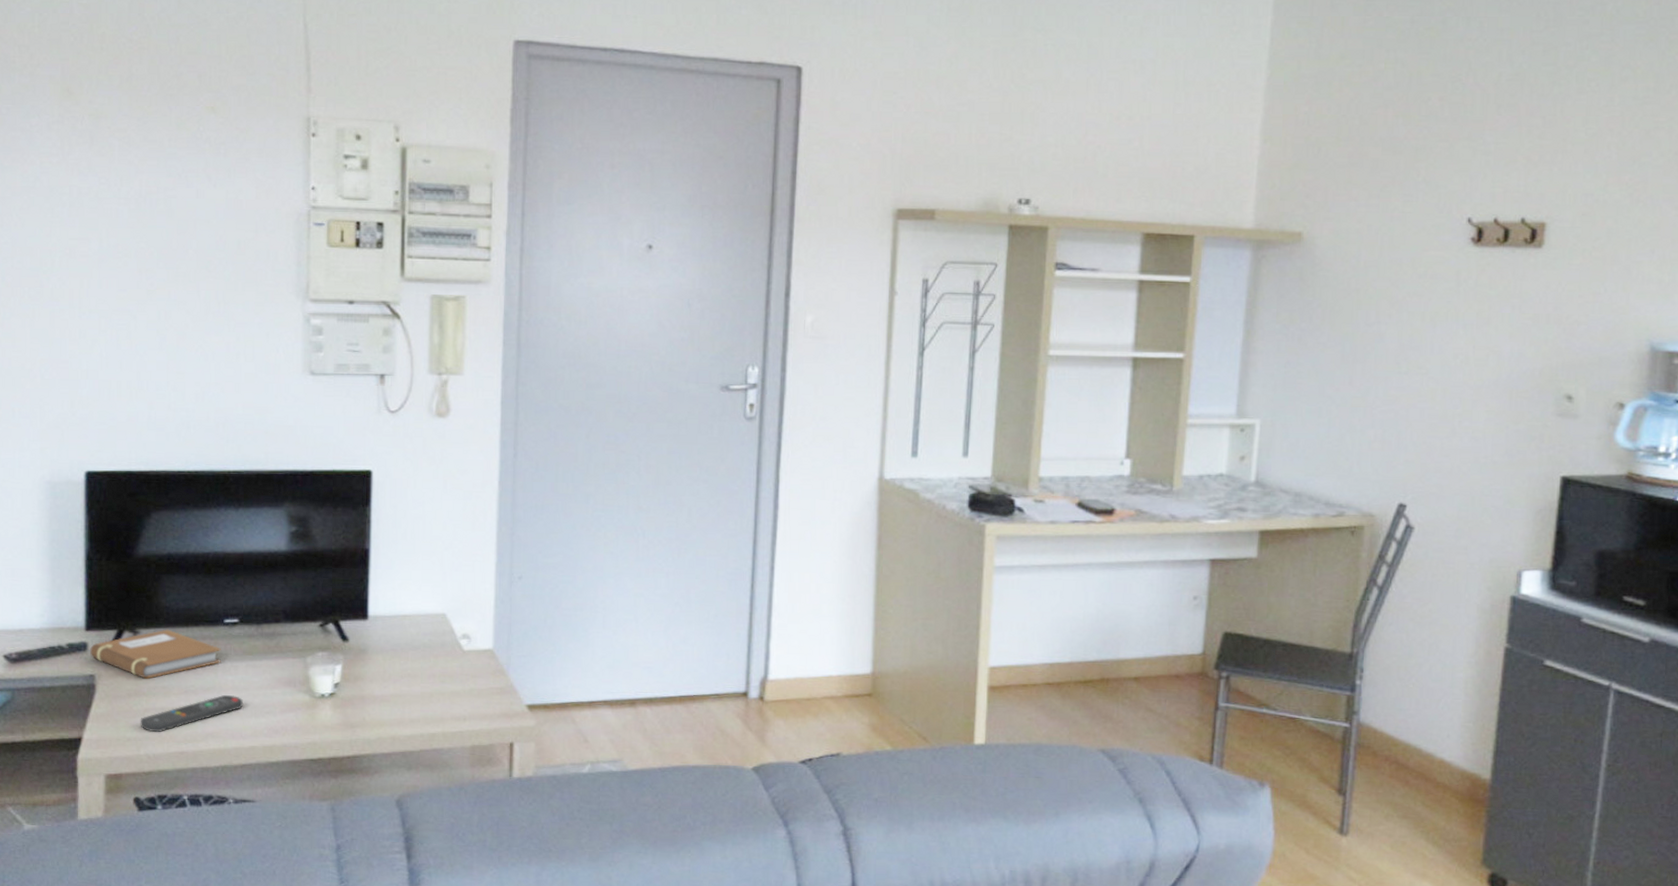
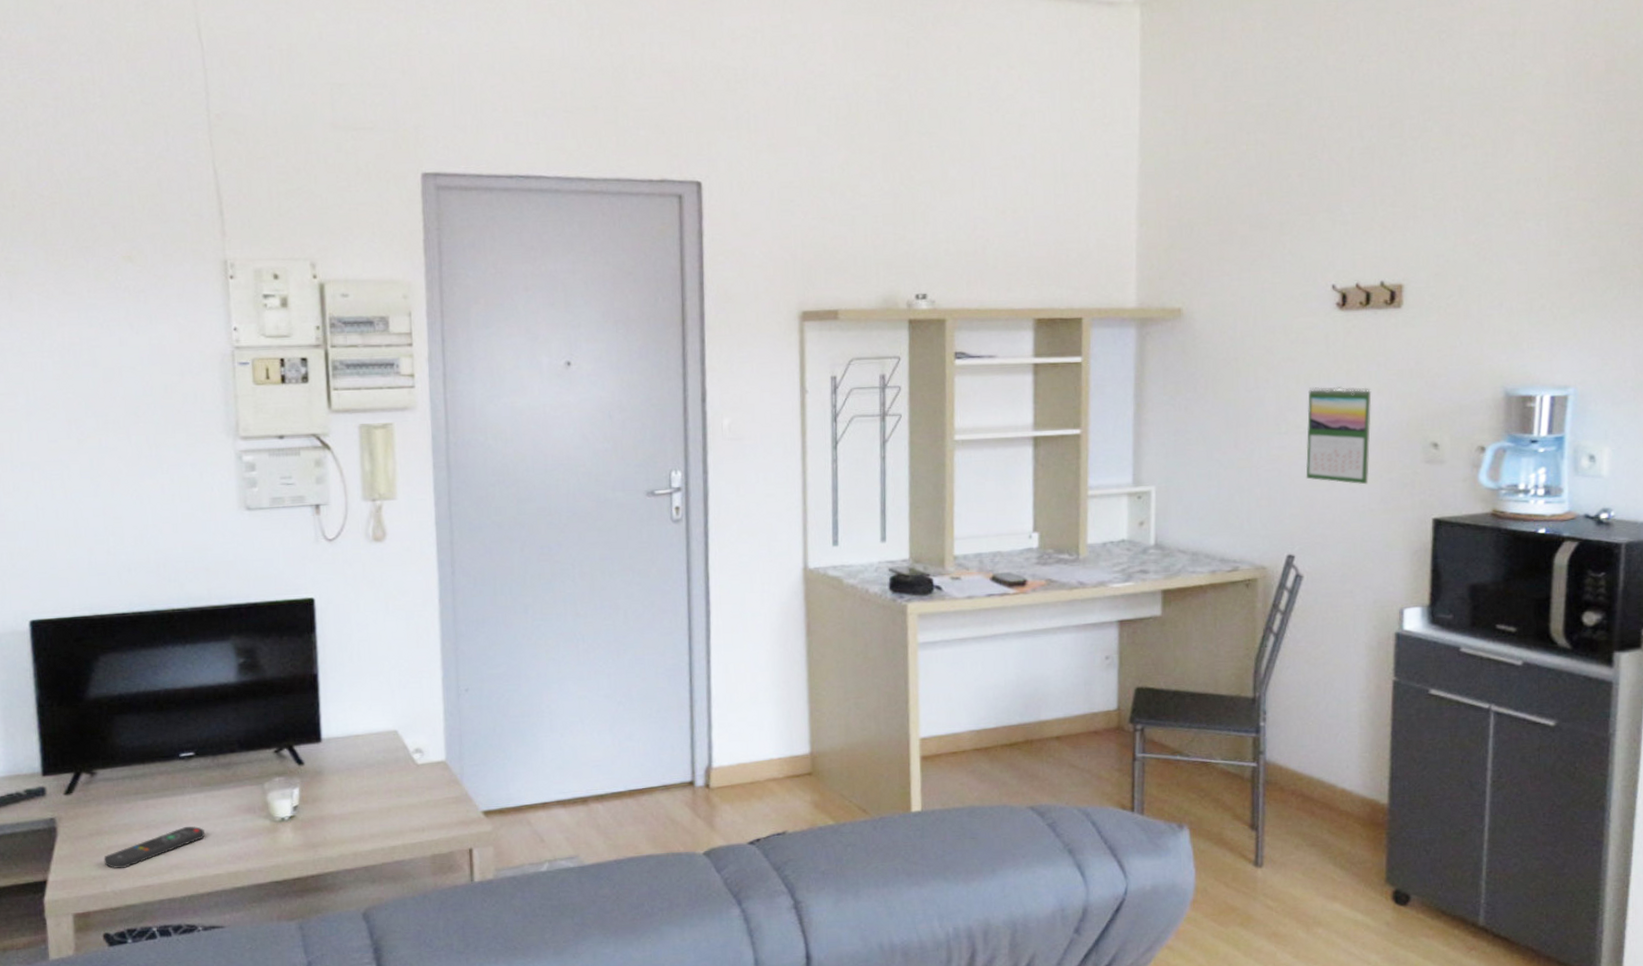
notebook: present [90,629,221,679] -> none [48,768,180,818]
calendar: none [1424,326,1503,435] -> present [1305,386,1372,485]

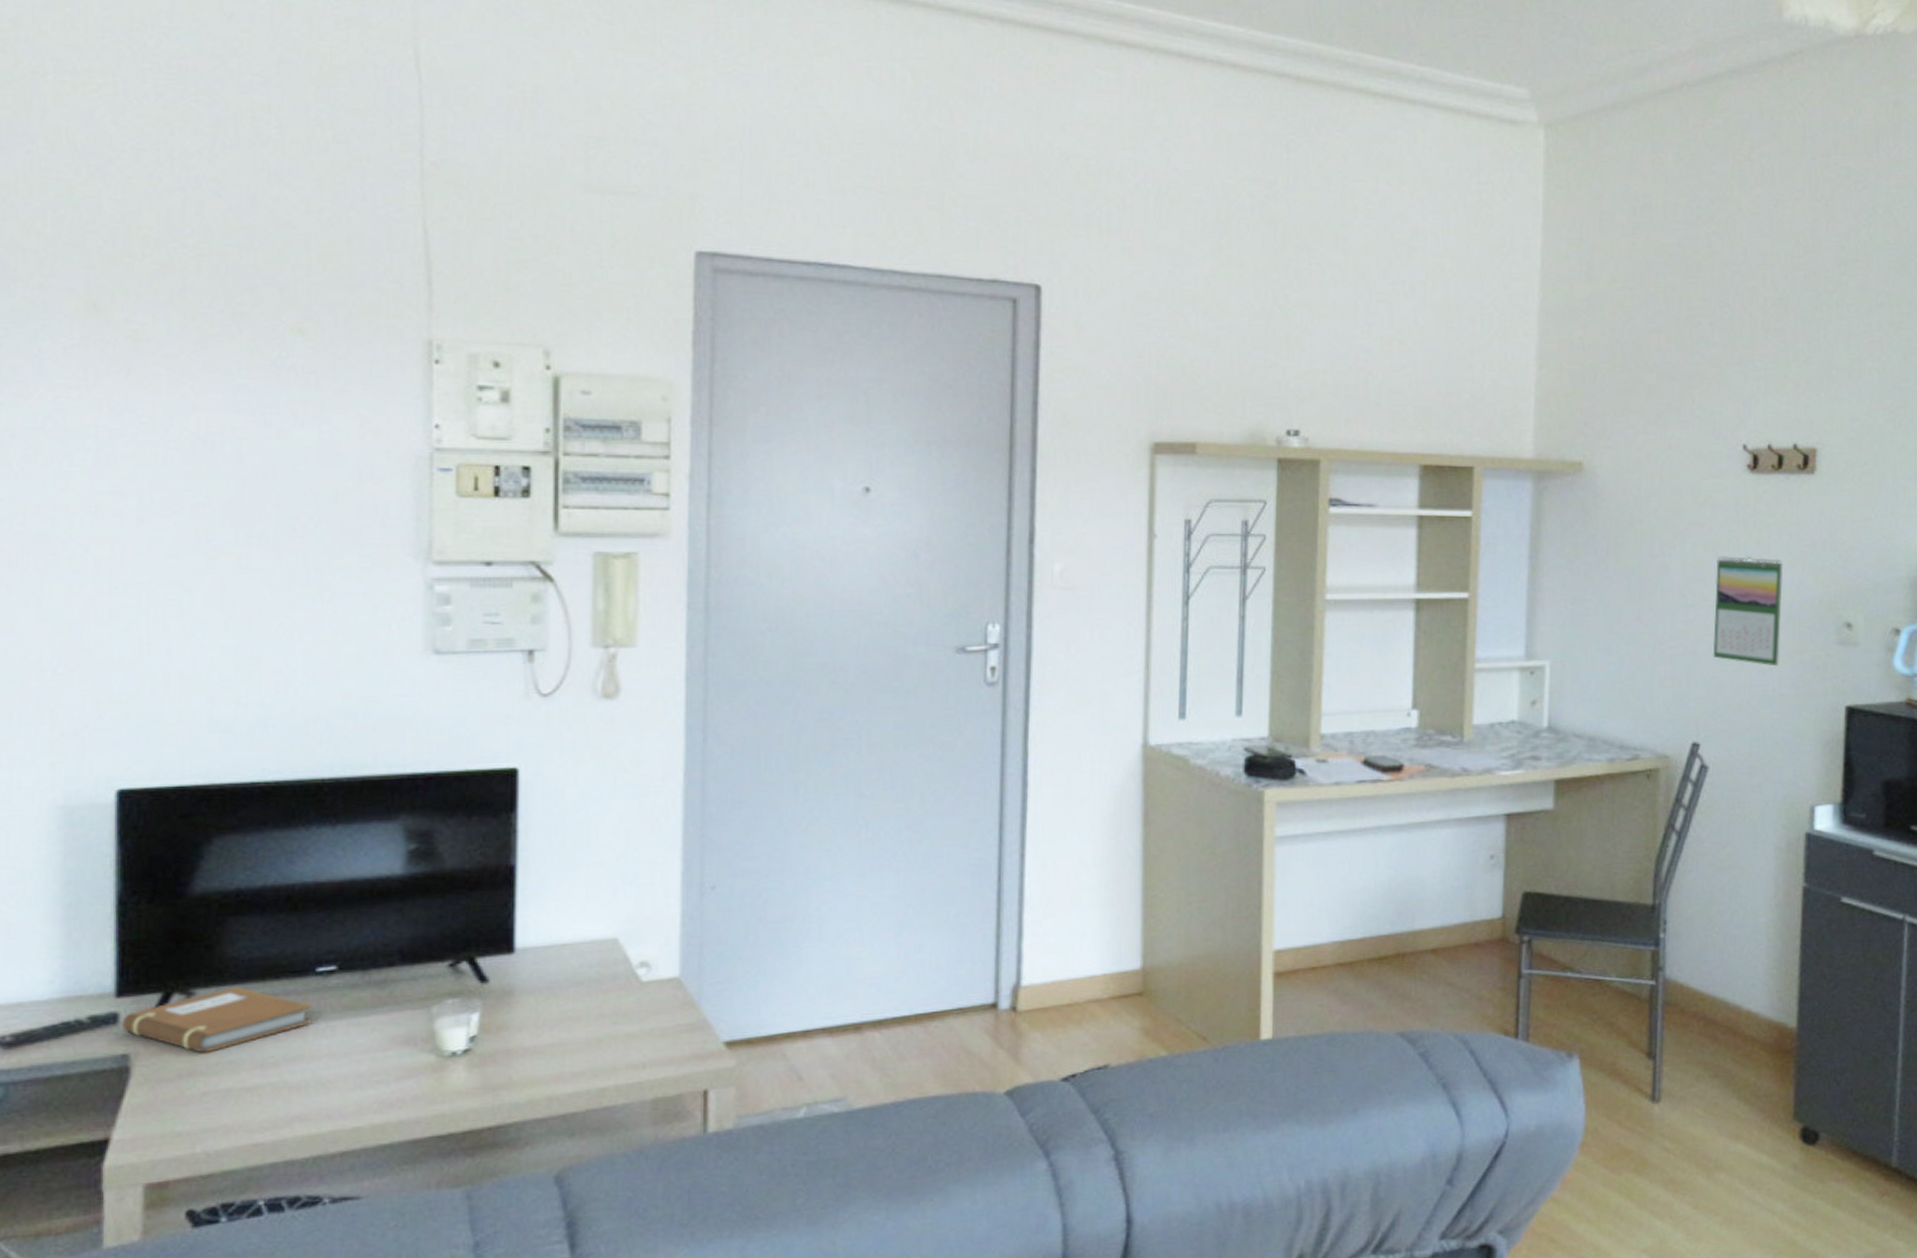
notebook: none [48,768,180,818] -> present [122,986,312,1053]
remote control: present [103,826,205,869] -> none [195,1064,343,1123]

